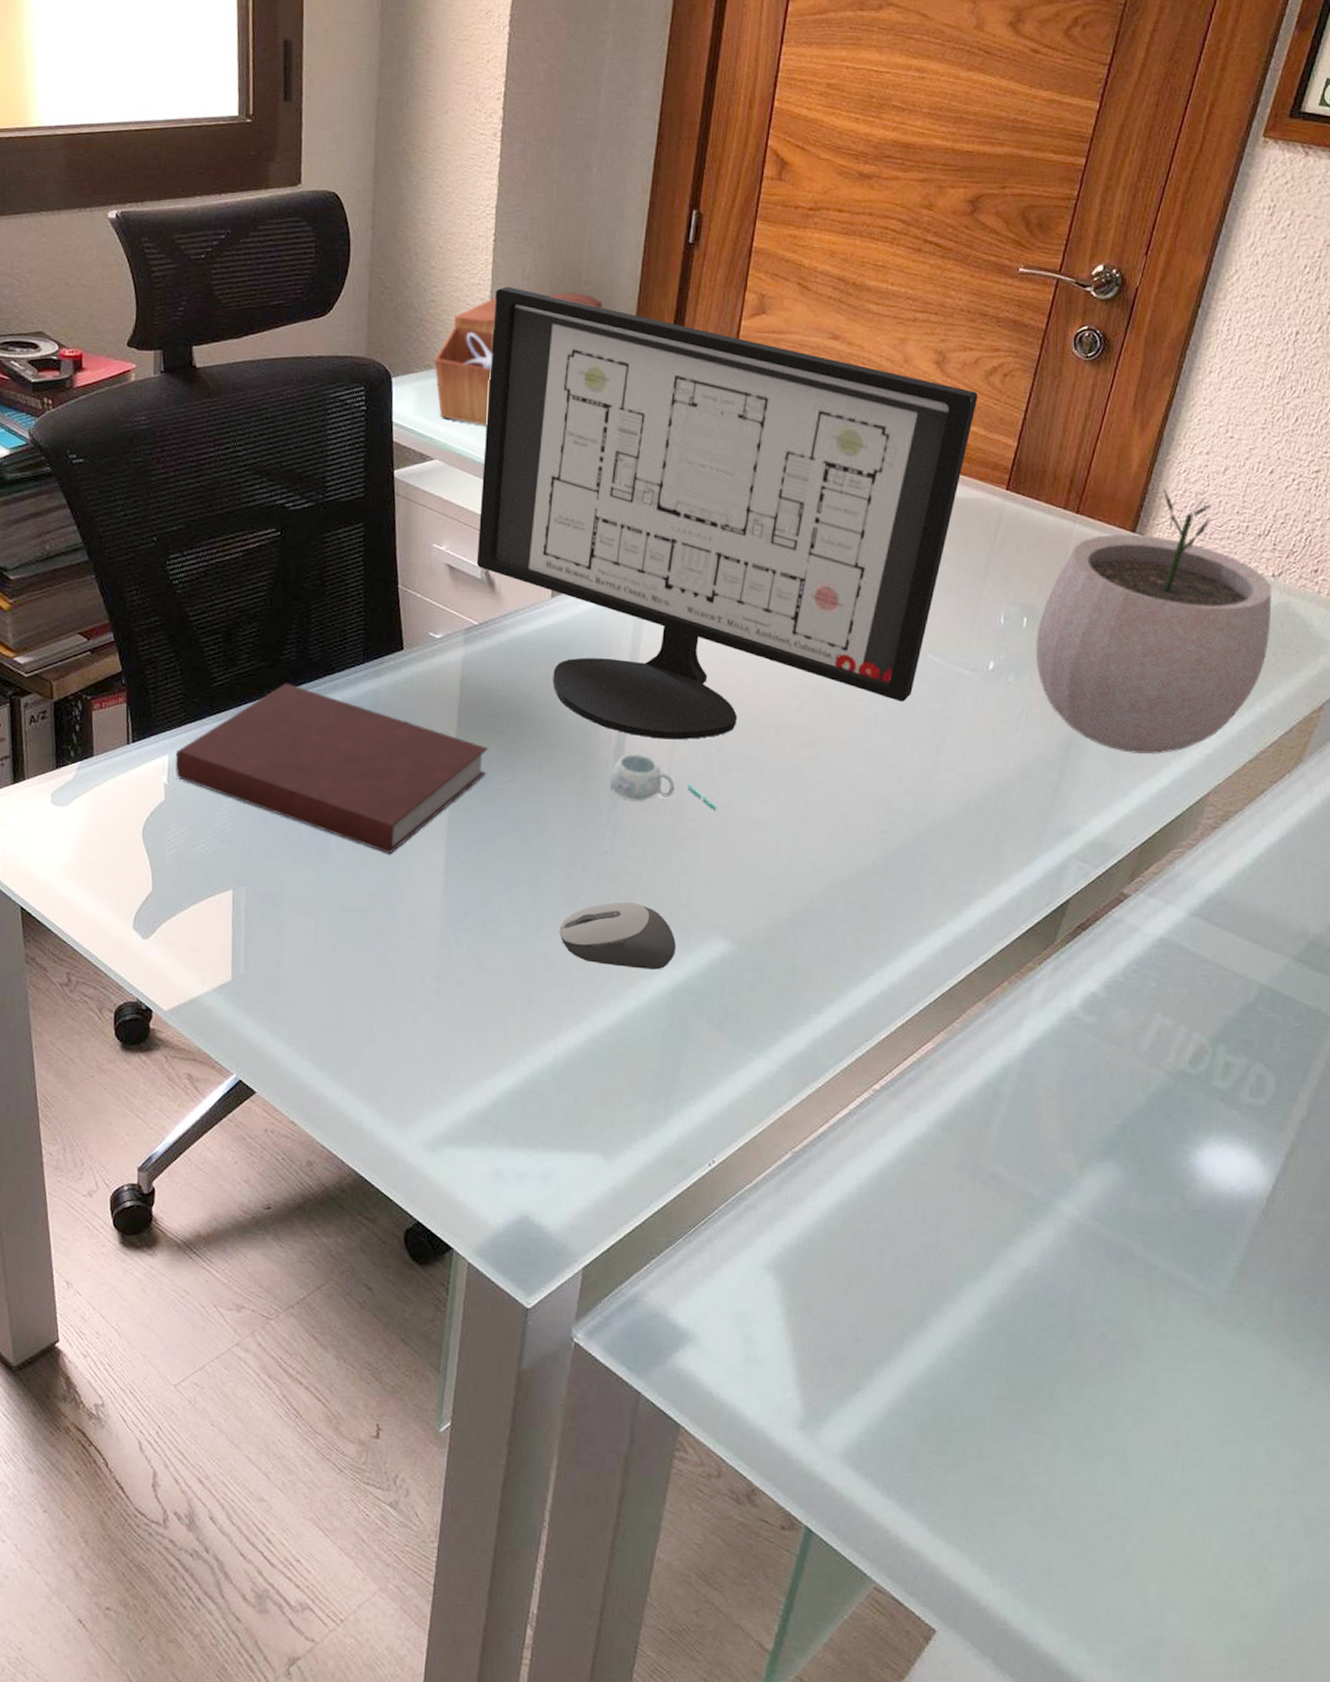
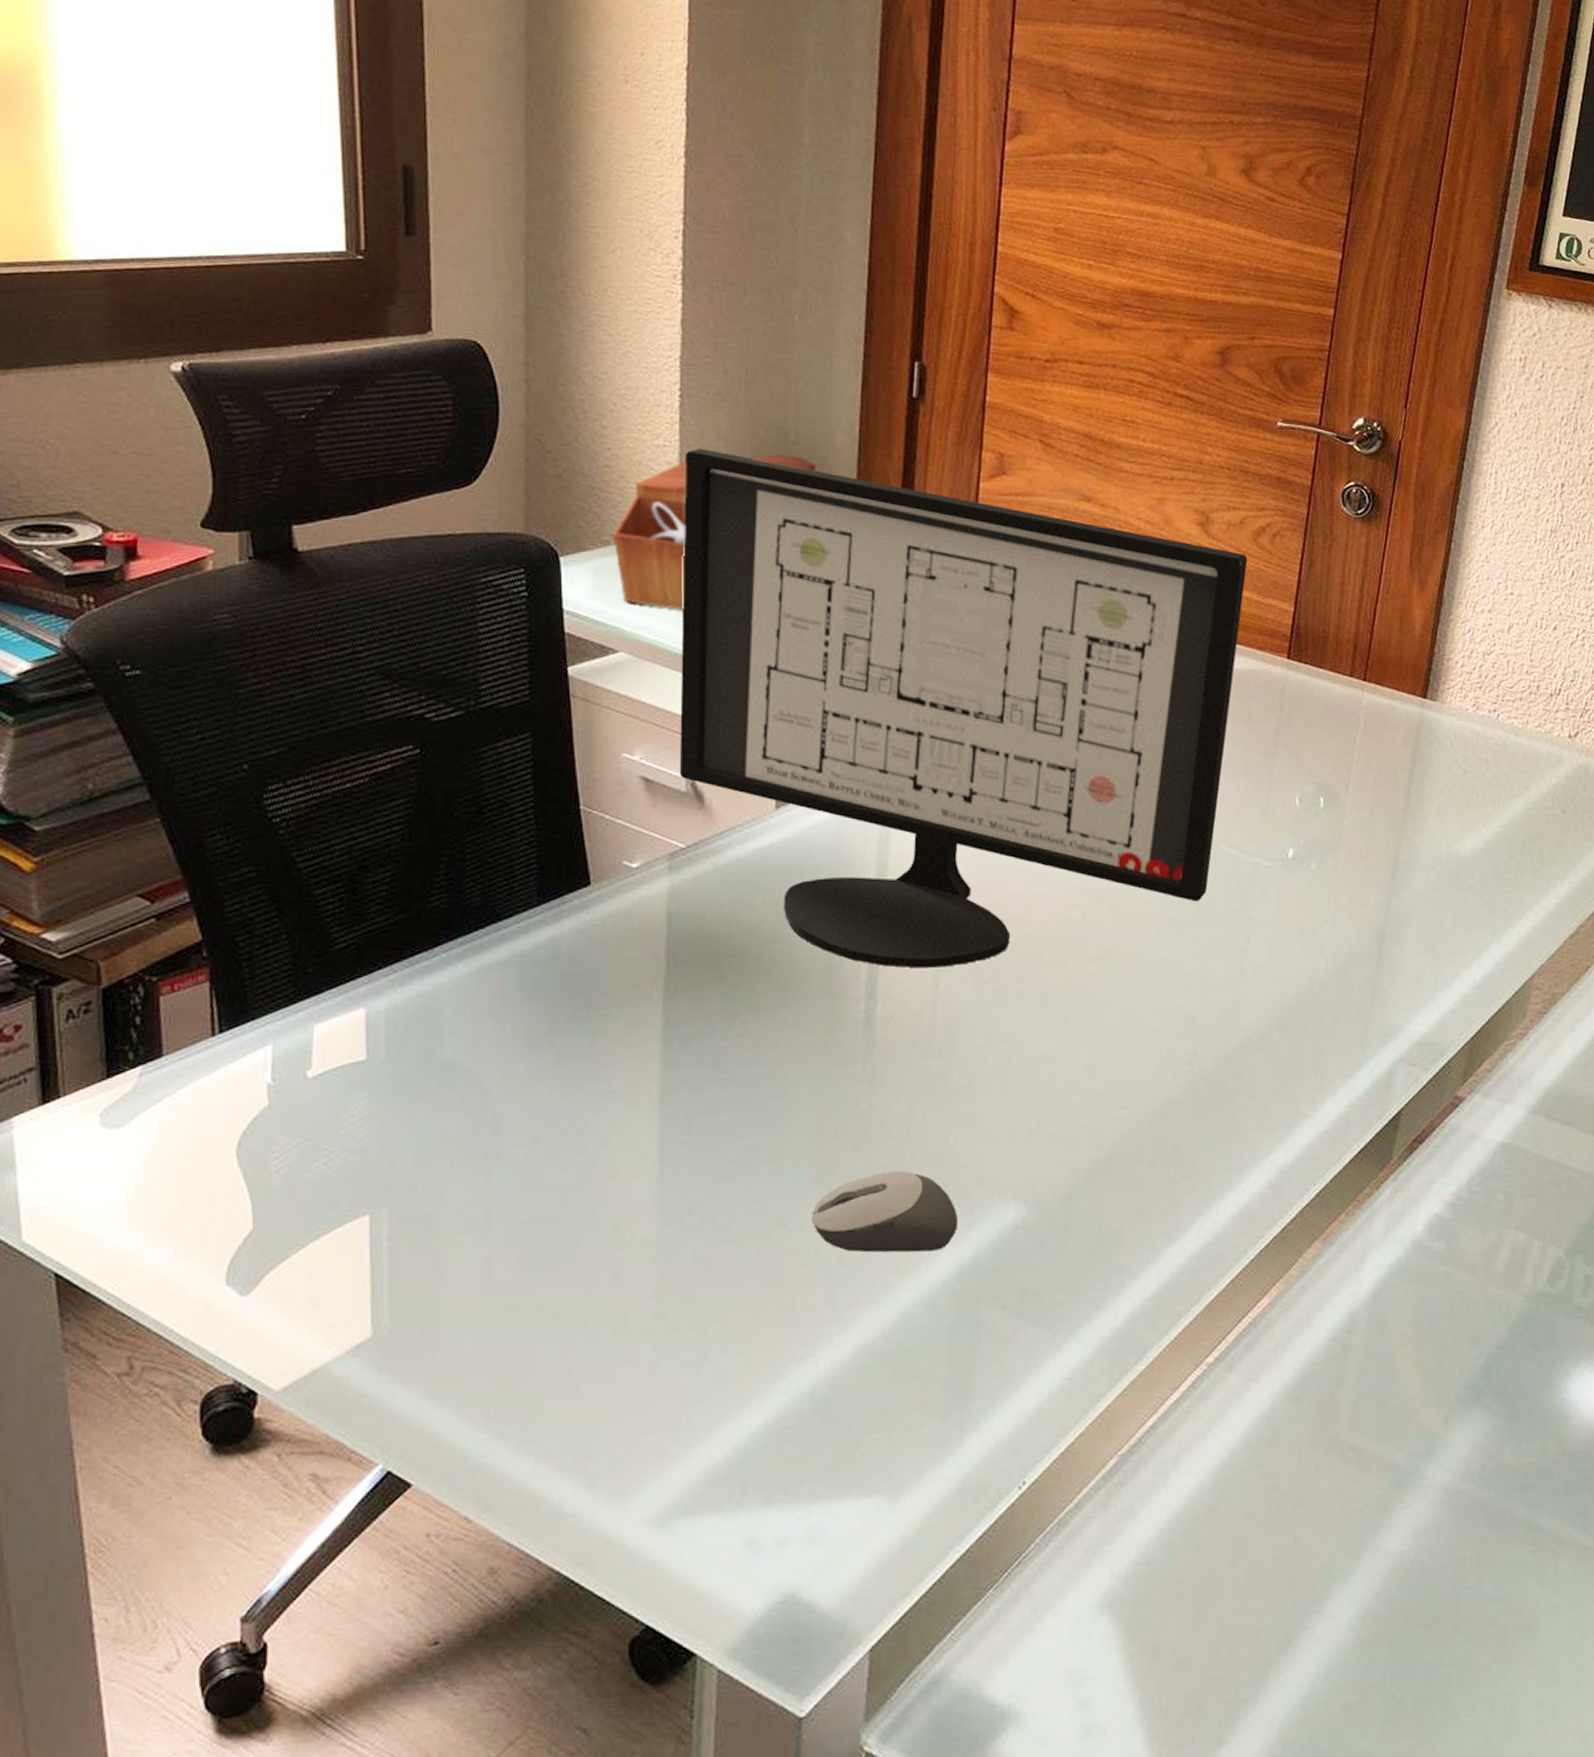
notebook: present [175,683,488,855] -> none [282,938,707,1145]
mug: present [610,753,717,811] -> none [863,988,995,1049]
plant pot: present [1035,489,1272,754] -> none [1335,650,1574,939]

